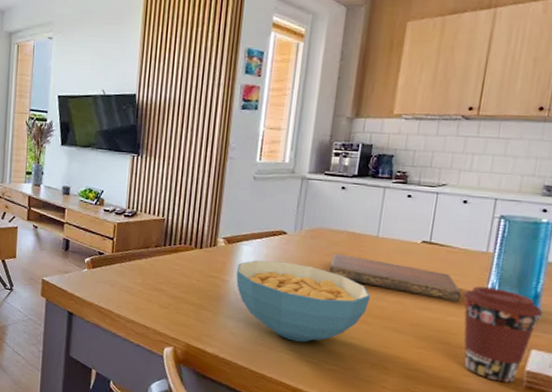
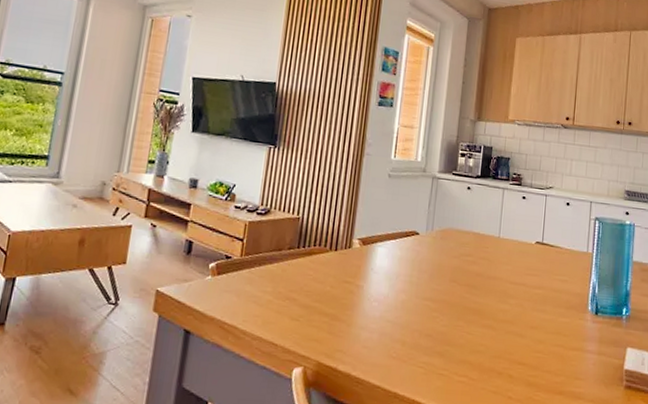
cereal bowl: present [236,260,371,342] -> none [370,263,495,353]
notebook: present [329,254,462,303] -> none [458,255,570,303]
coffee cup: present [461,286,543,383] -> none [570,286,633,383]

